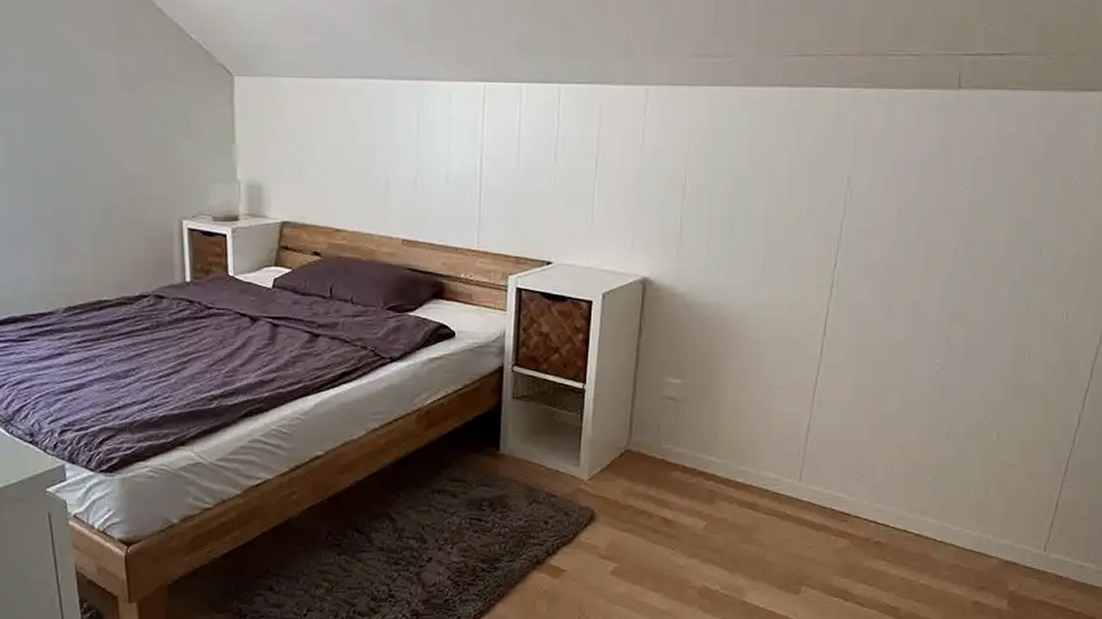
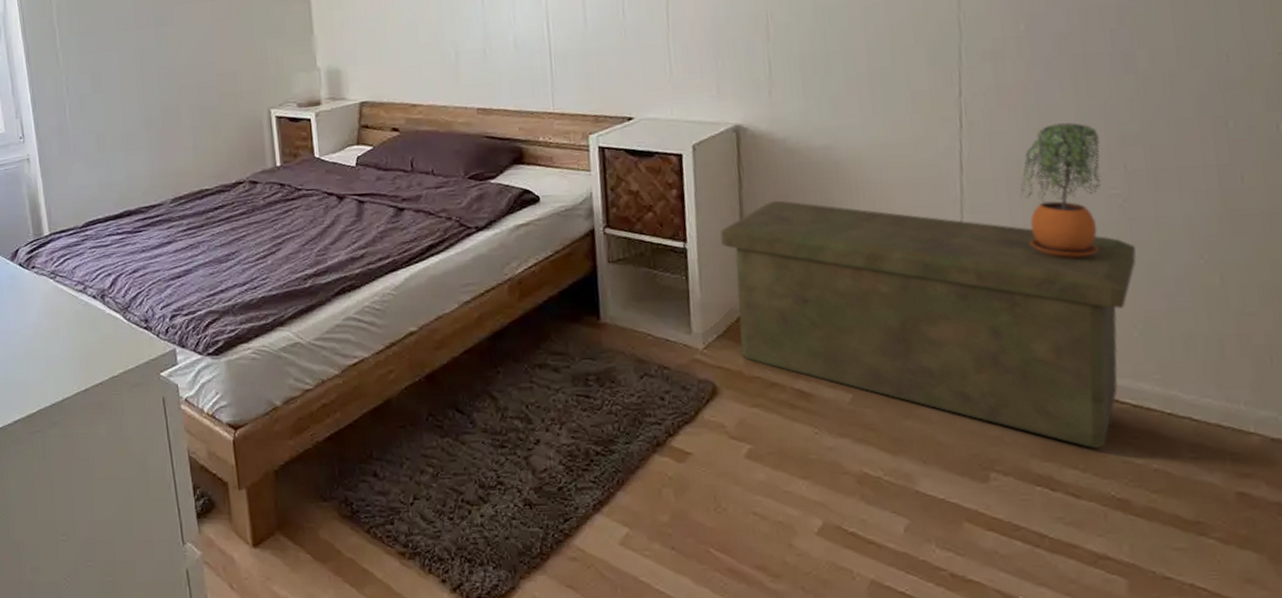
storage bench: none [616,350,942,567] -> present [720,200,1136,448]
potted plant: none [866,299,934,415] -> present [1020,123,1101,259]

